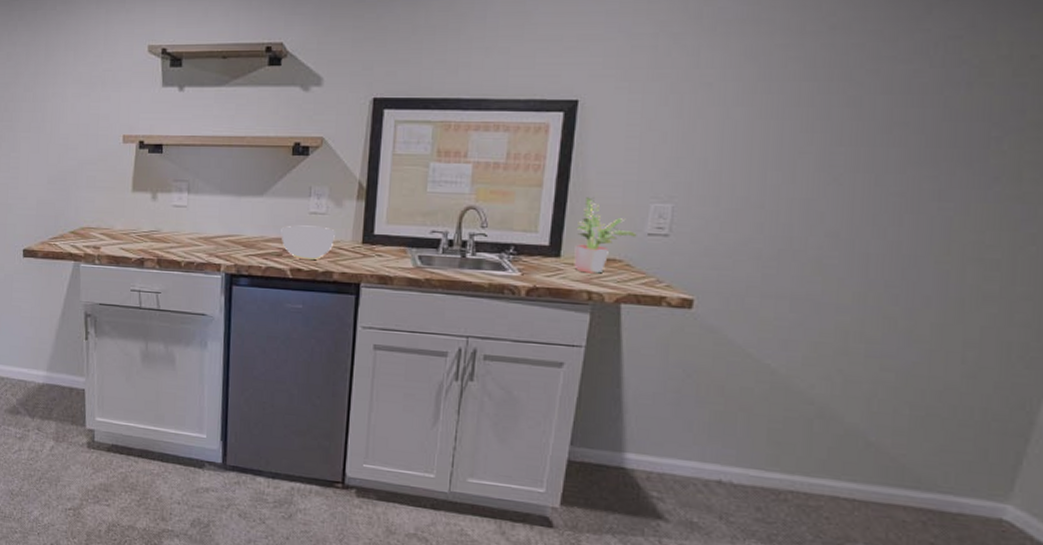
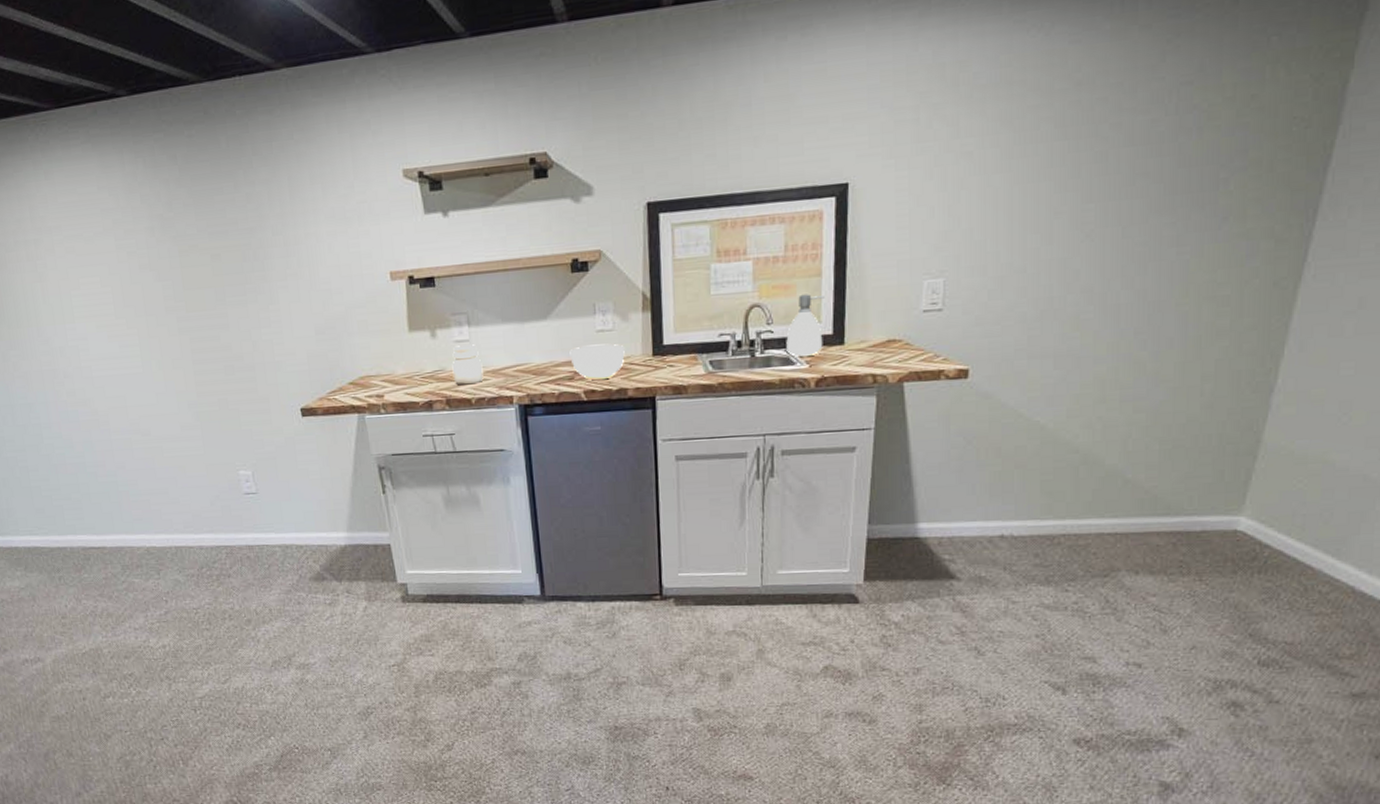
jar: none [167,210,196,248] -> present [452,344,484,385]
soap dispenser: none [499,202,544,264] -> present [786,294,825,357]
potted plant: present [574,197,637,274] -> none [857,281,914,357]

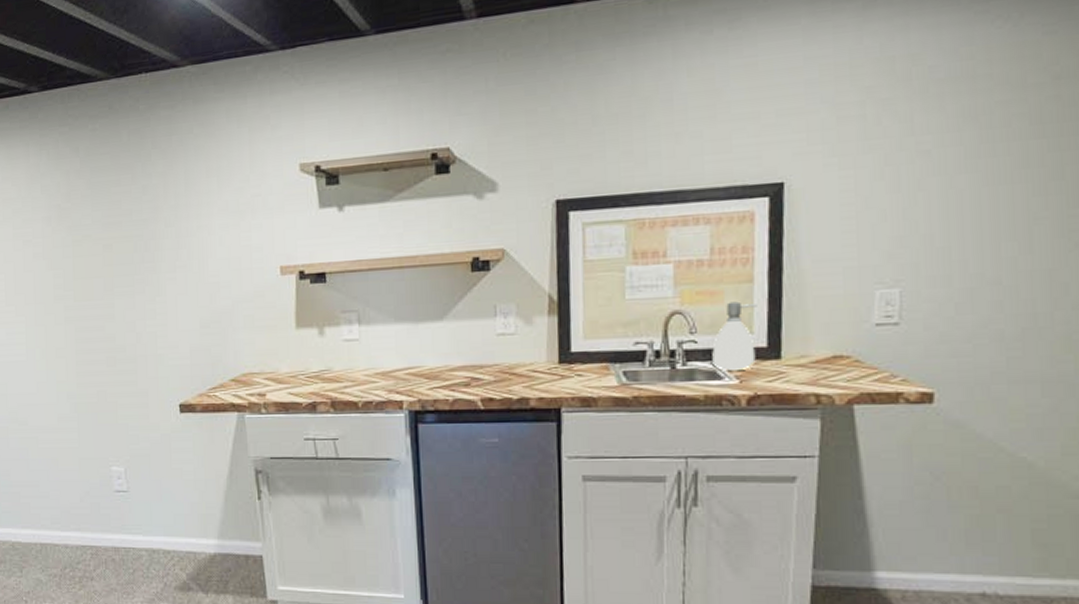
jar: present [452,344,484,385] -> none [339,344,372,387]
bowl: present [569,343,625,381] -> none [466,348,528,388]

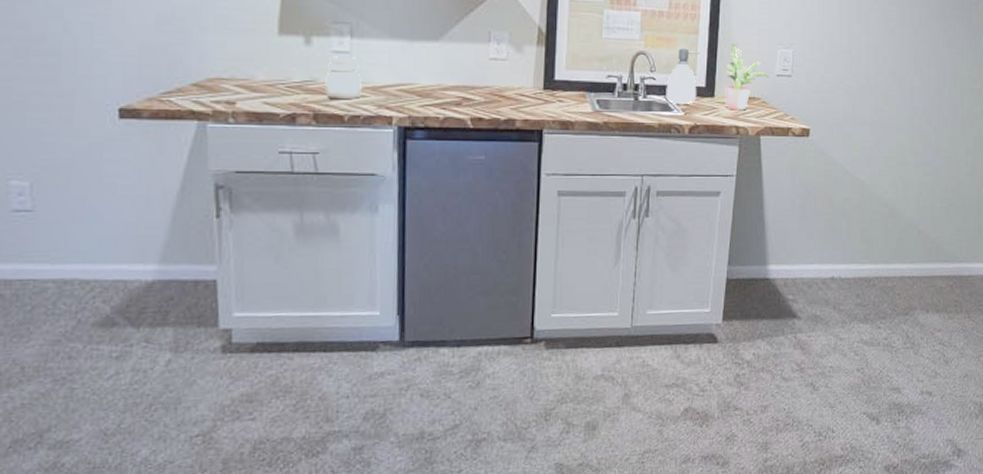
jar: none [339,344,372,387] -> present [325,56,362,100]
potted plant: none [795,289,864,374] -> present [725,43,770,111]

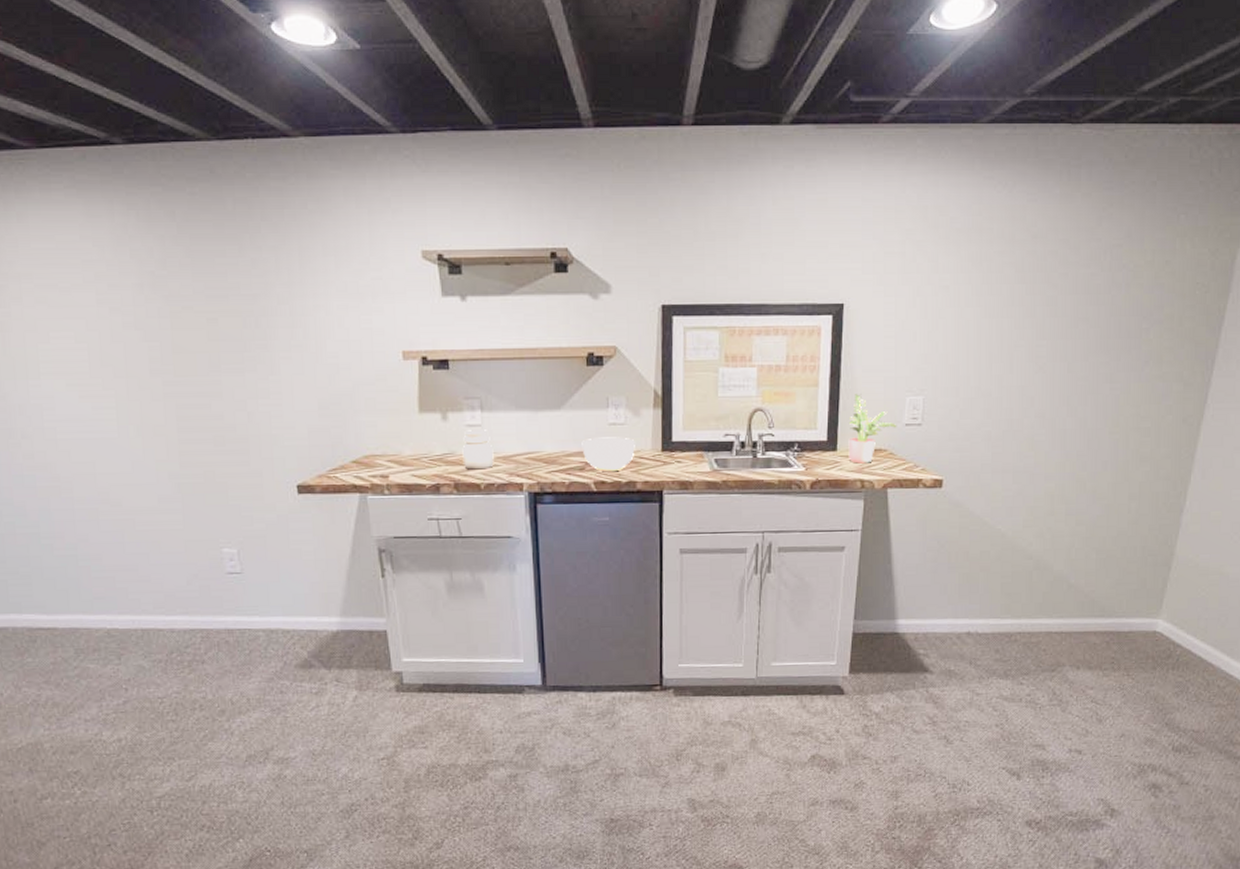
bowl: none [459,72,516,109] -> present [581,437,635,472]
soap dispenser: present [666,48,700,104] -> none [785,402,821,460]

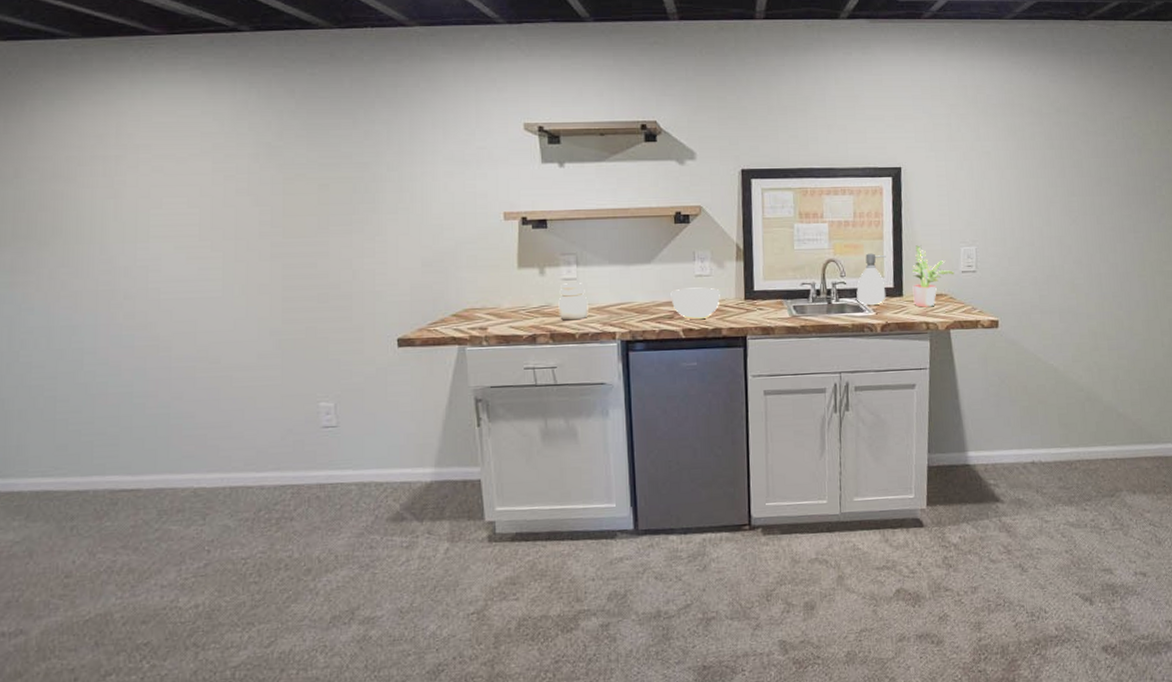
soap dispenser: none [785,402,821,460] -> present [856,253,886,305]

